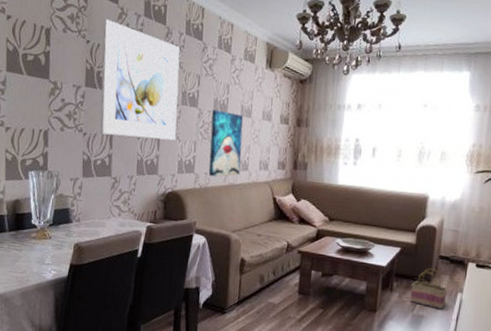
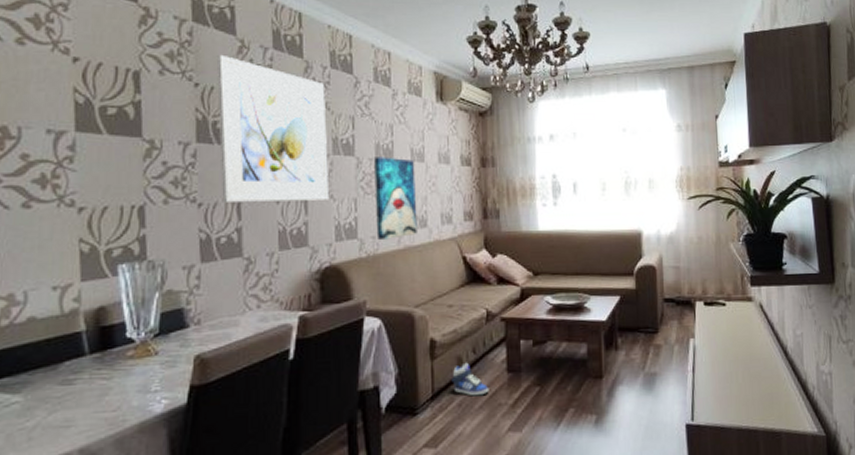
sneaker: none [254,280,283,308] -> present [452,362,489,396]
basket: present [411,267,448,310] -> none [638,314,678,362]

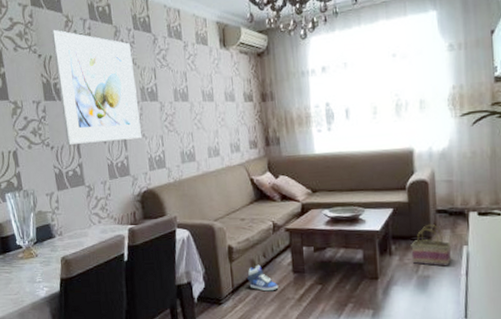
wall art: present [373,157,417,239] -> none [173,99,212,168]
basket: none [638,314,678,362] -> present [411,223,451,267]

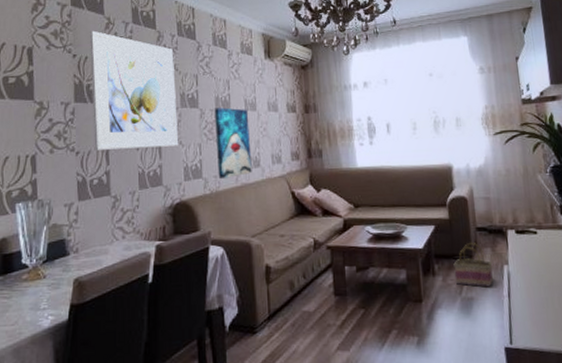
wall art: none [173,99,212,168] -> present [214,107,252,178]
sneaker: present [247,264,279,292] -> none [285,286,319,317]

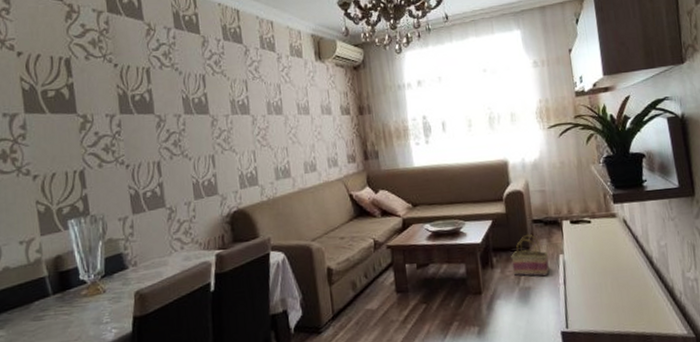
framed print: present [89,30,179,150] -> none [129,37,232,162]
wall art: present [214,107,252,178] -> none [266,113,309,185]

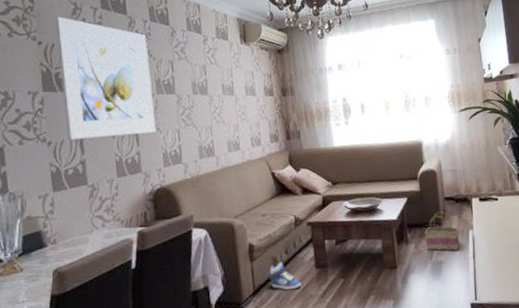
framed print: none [129,37,232,162] -> present [54,16,157,140]
sneaker: none [348,286,382,315] -> present [269,262,302,290]

